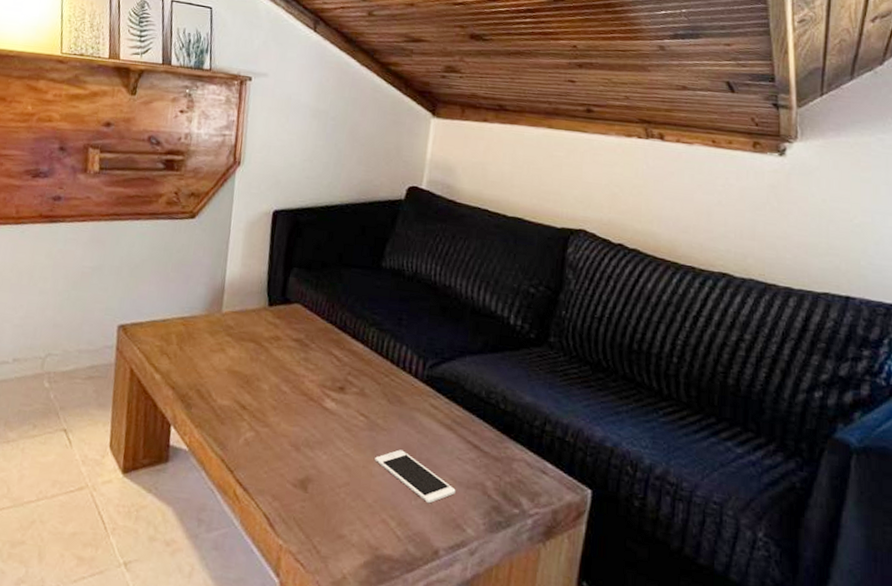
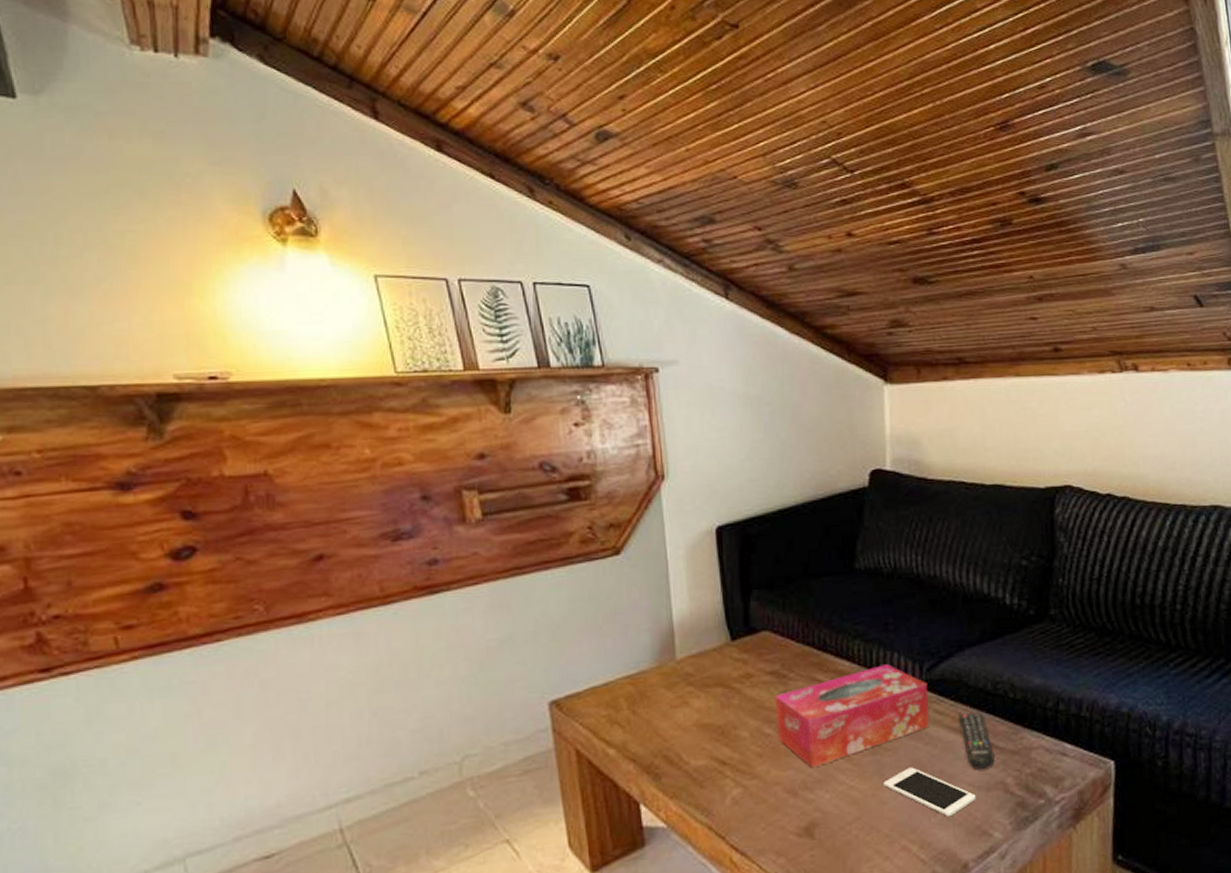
tissue box: none [292,353,428,430] -> present [774,664,929,768]
remote control: none [451,412,479,469] -> present [959,712,995,770]

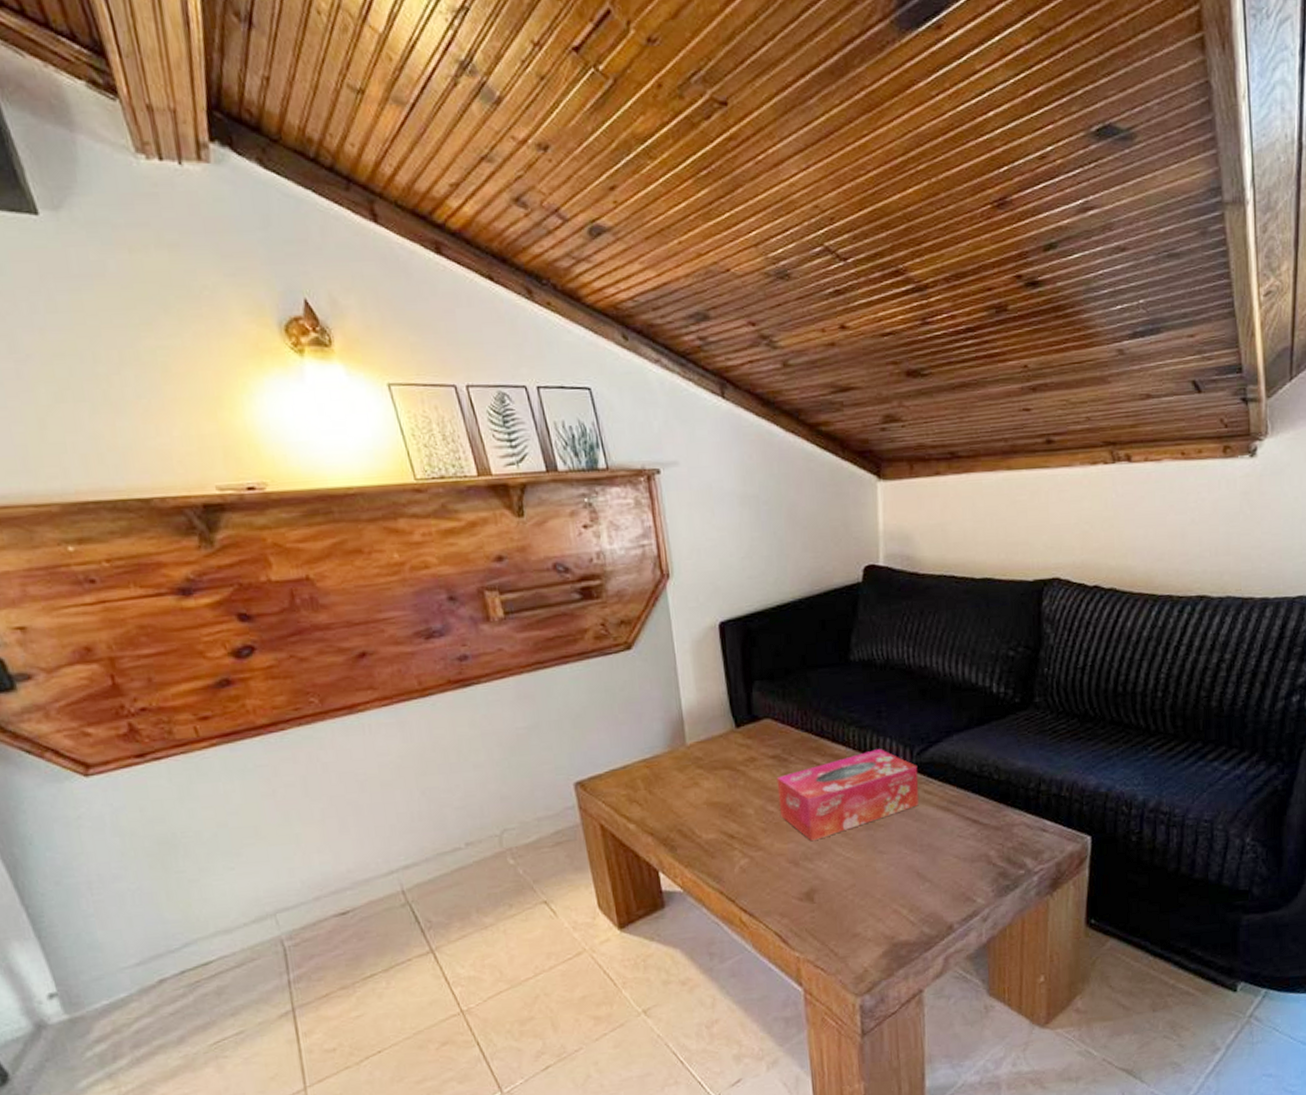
cell phone: present [883,767,976,817] -> none [876,841,961,885]
remote control: present [959,712,995,770] -> none [946,792,979,844]

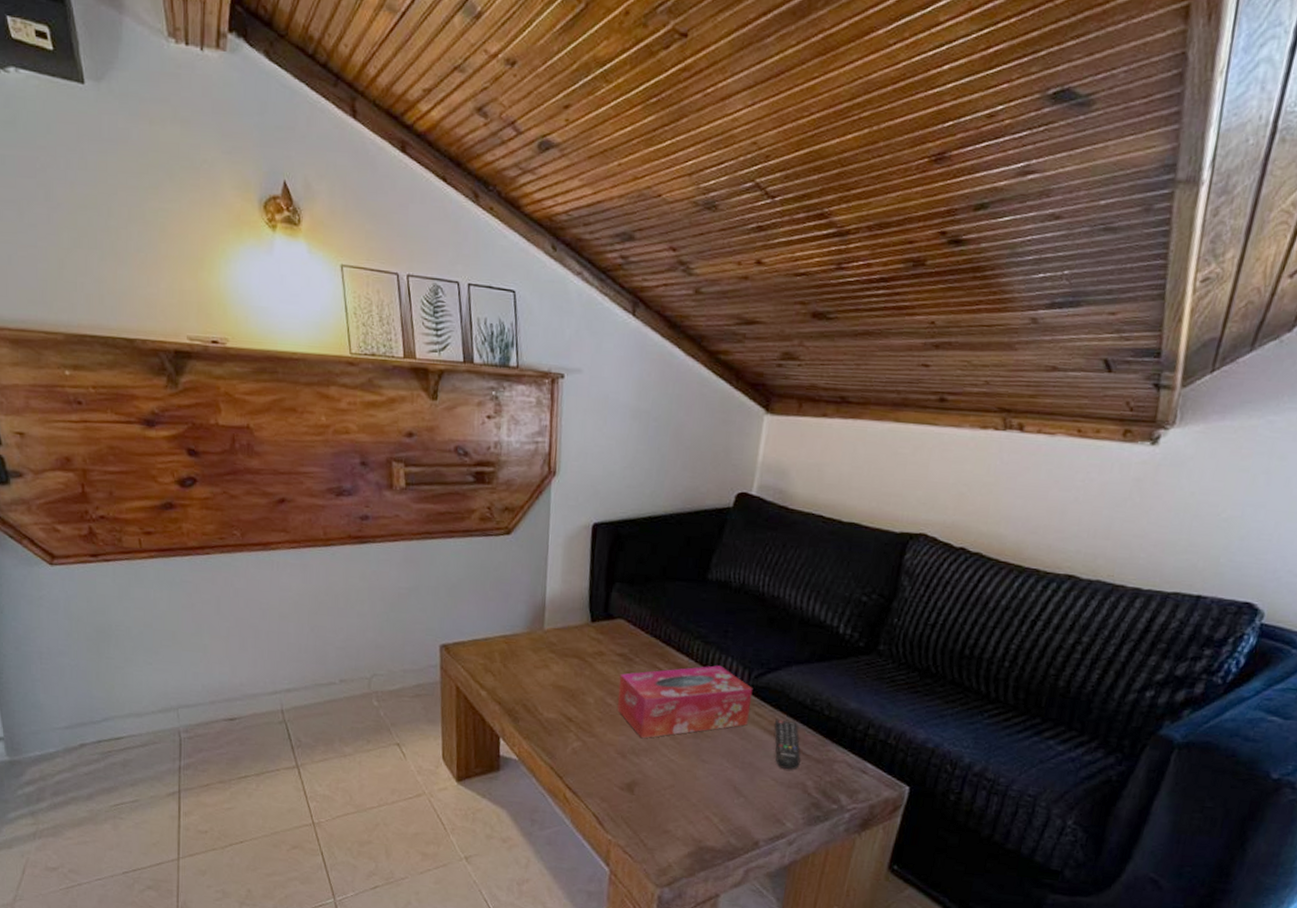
remote control: none [946,792,979,844] -> present [775,719,801,771]

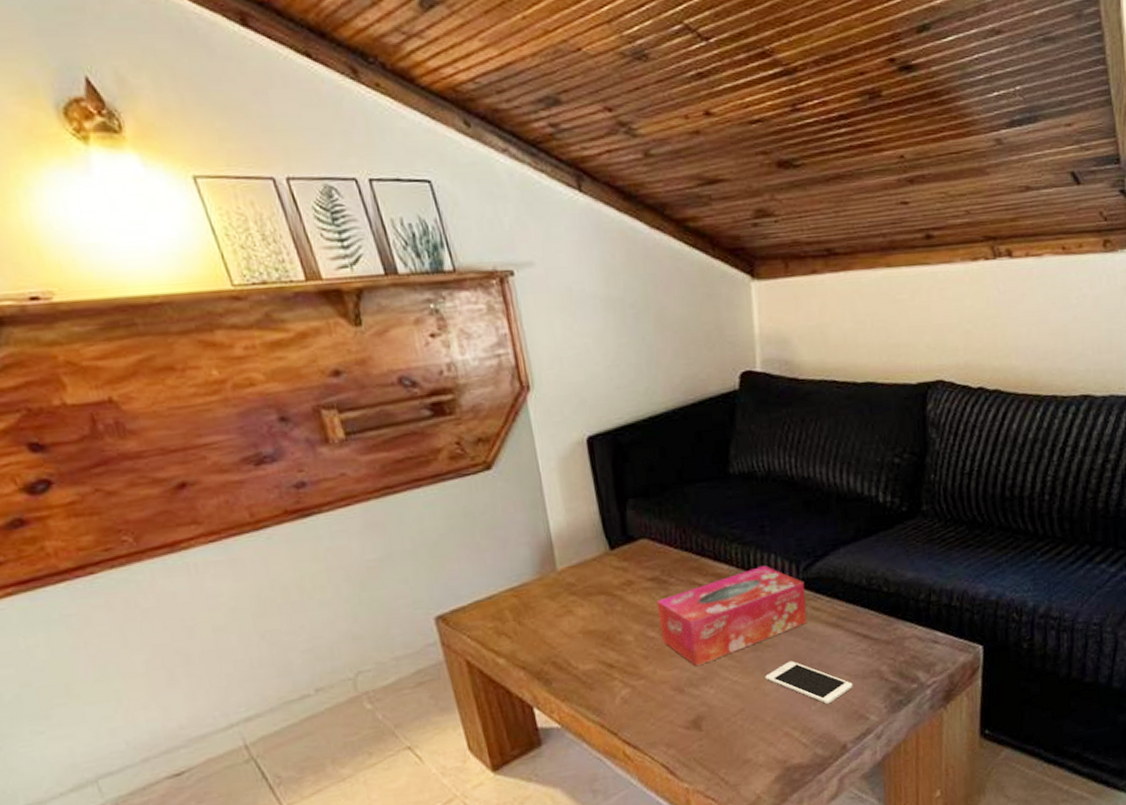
cell phone: none [699,754,777,802] -> present [765,661,853,705]
remote control: present [775,719,801,771] -> none [835,607,870,660]

